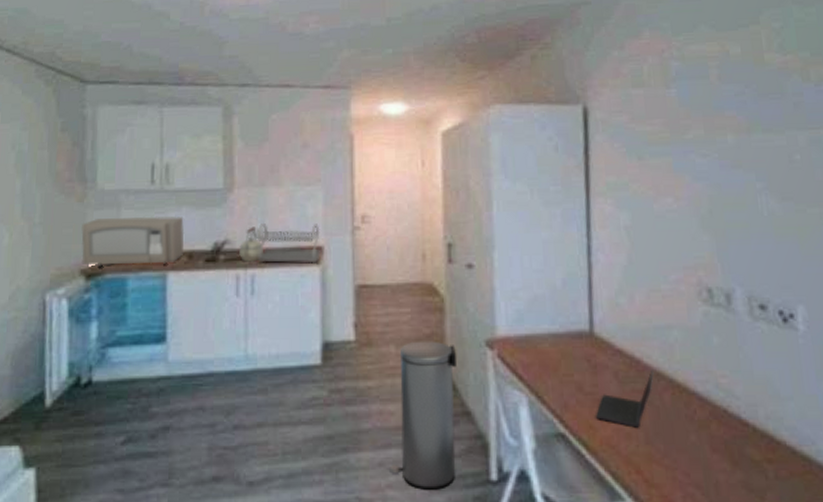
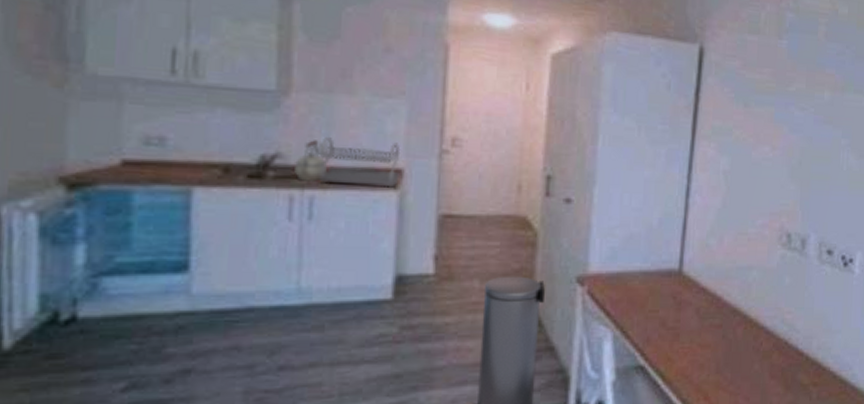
microwave: present [81,216,185,267] -> none [60,112,219,179]
laptop computer: present [596,369,654,428] -> none [675,306,731,359]

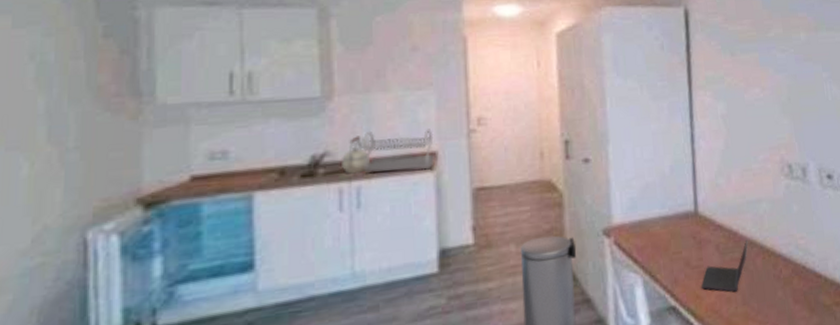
laptop computer: none [675,306,731,359] -> present [702,239,748,292]

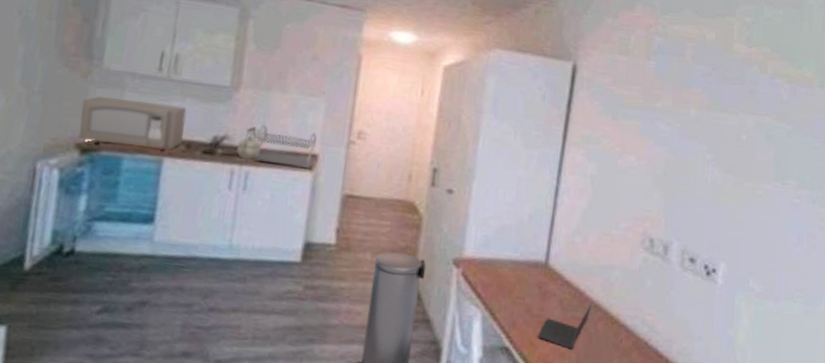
microwave: none [136,129,275,193] -> present [78,96,187,151]

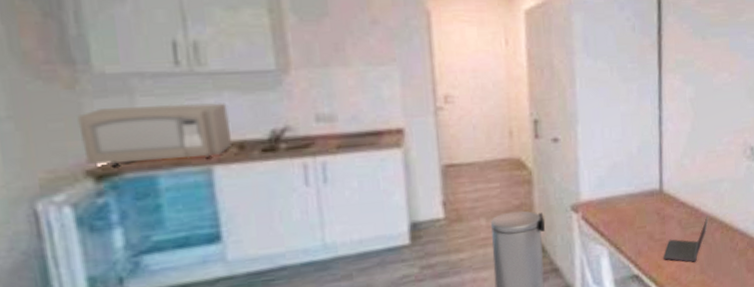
kettle: present [237,126,262,160] -> none [304,111,336,149]
dish rack: present [254,124,318,170] -> none [324,105,401,150]

